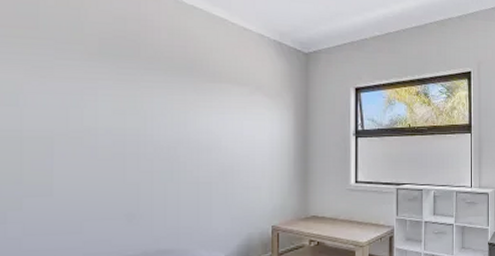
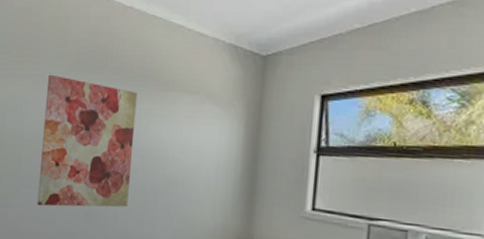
wall art: none [53,60,180,216] -> present [37,74,137,208]

